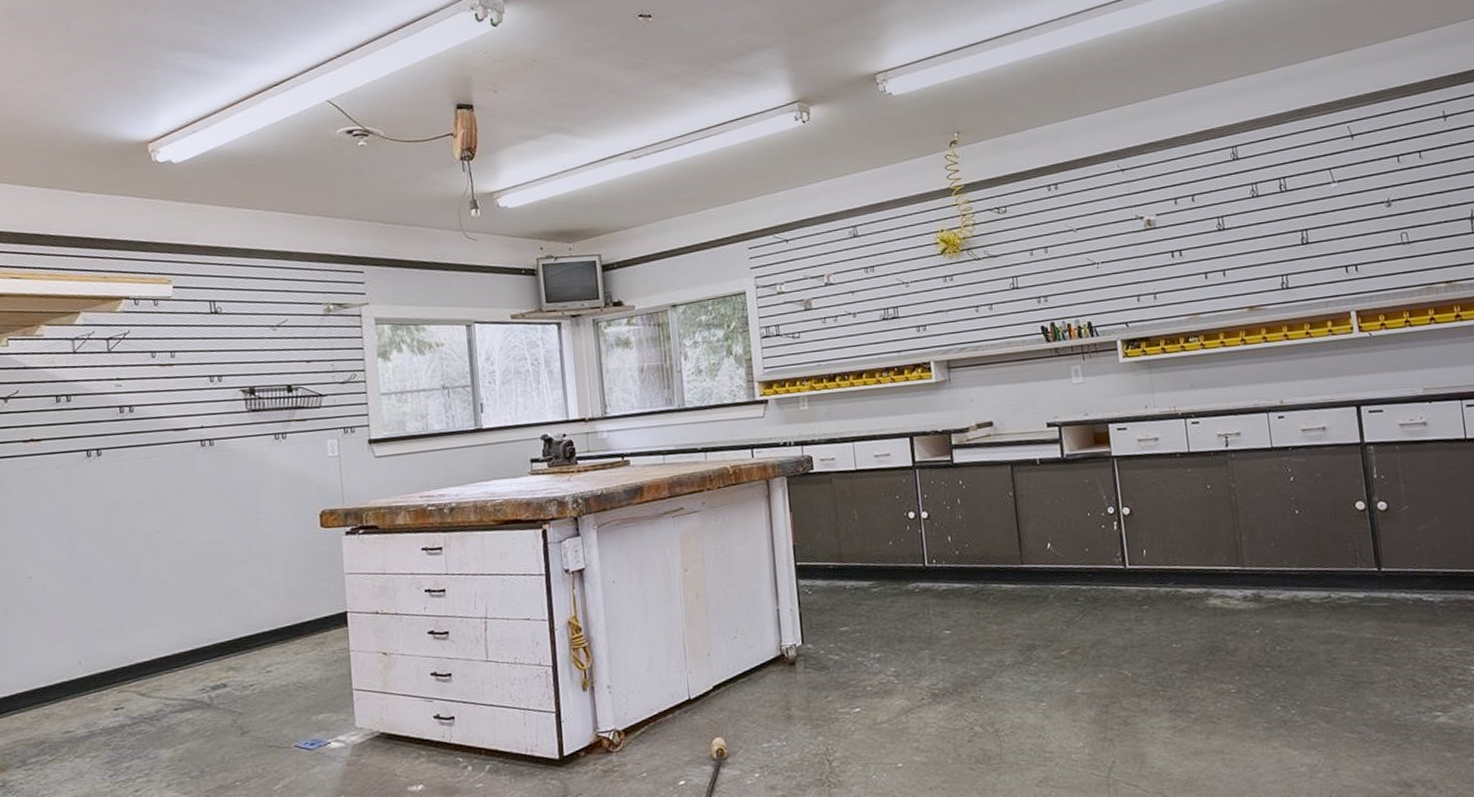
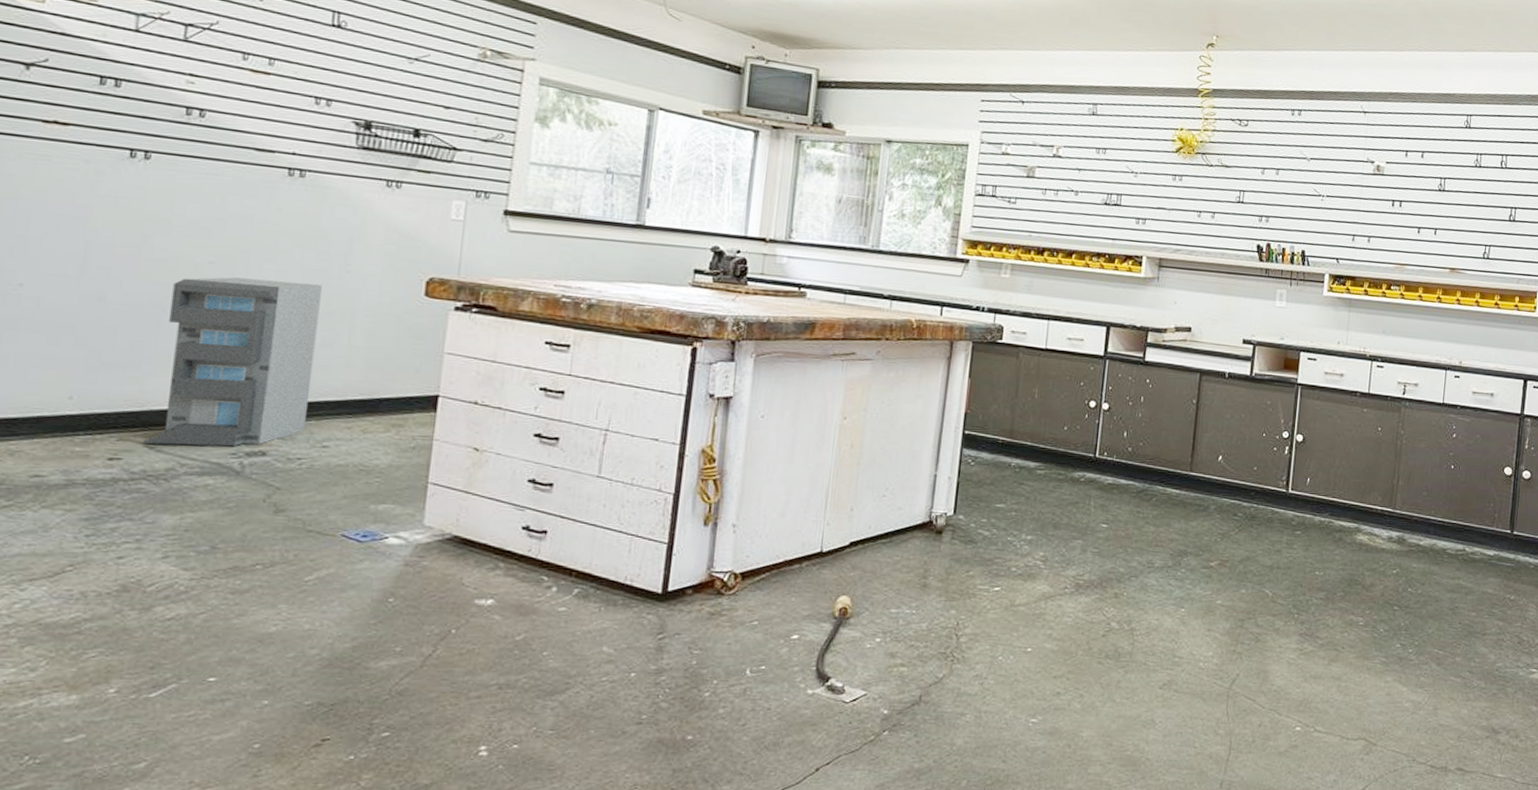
storage cabinet: none [135,534,251,692] -> present [143,277,322,447]

